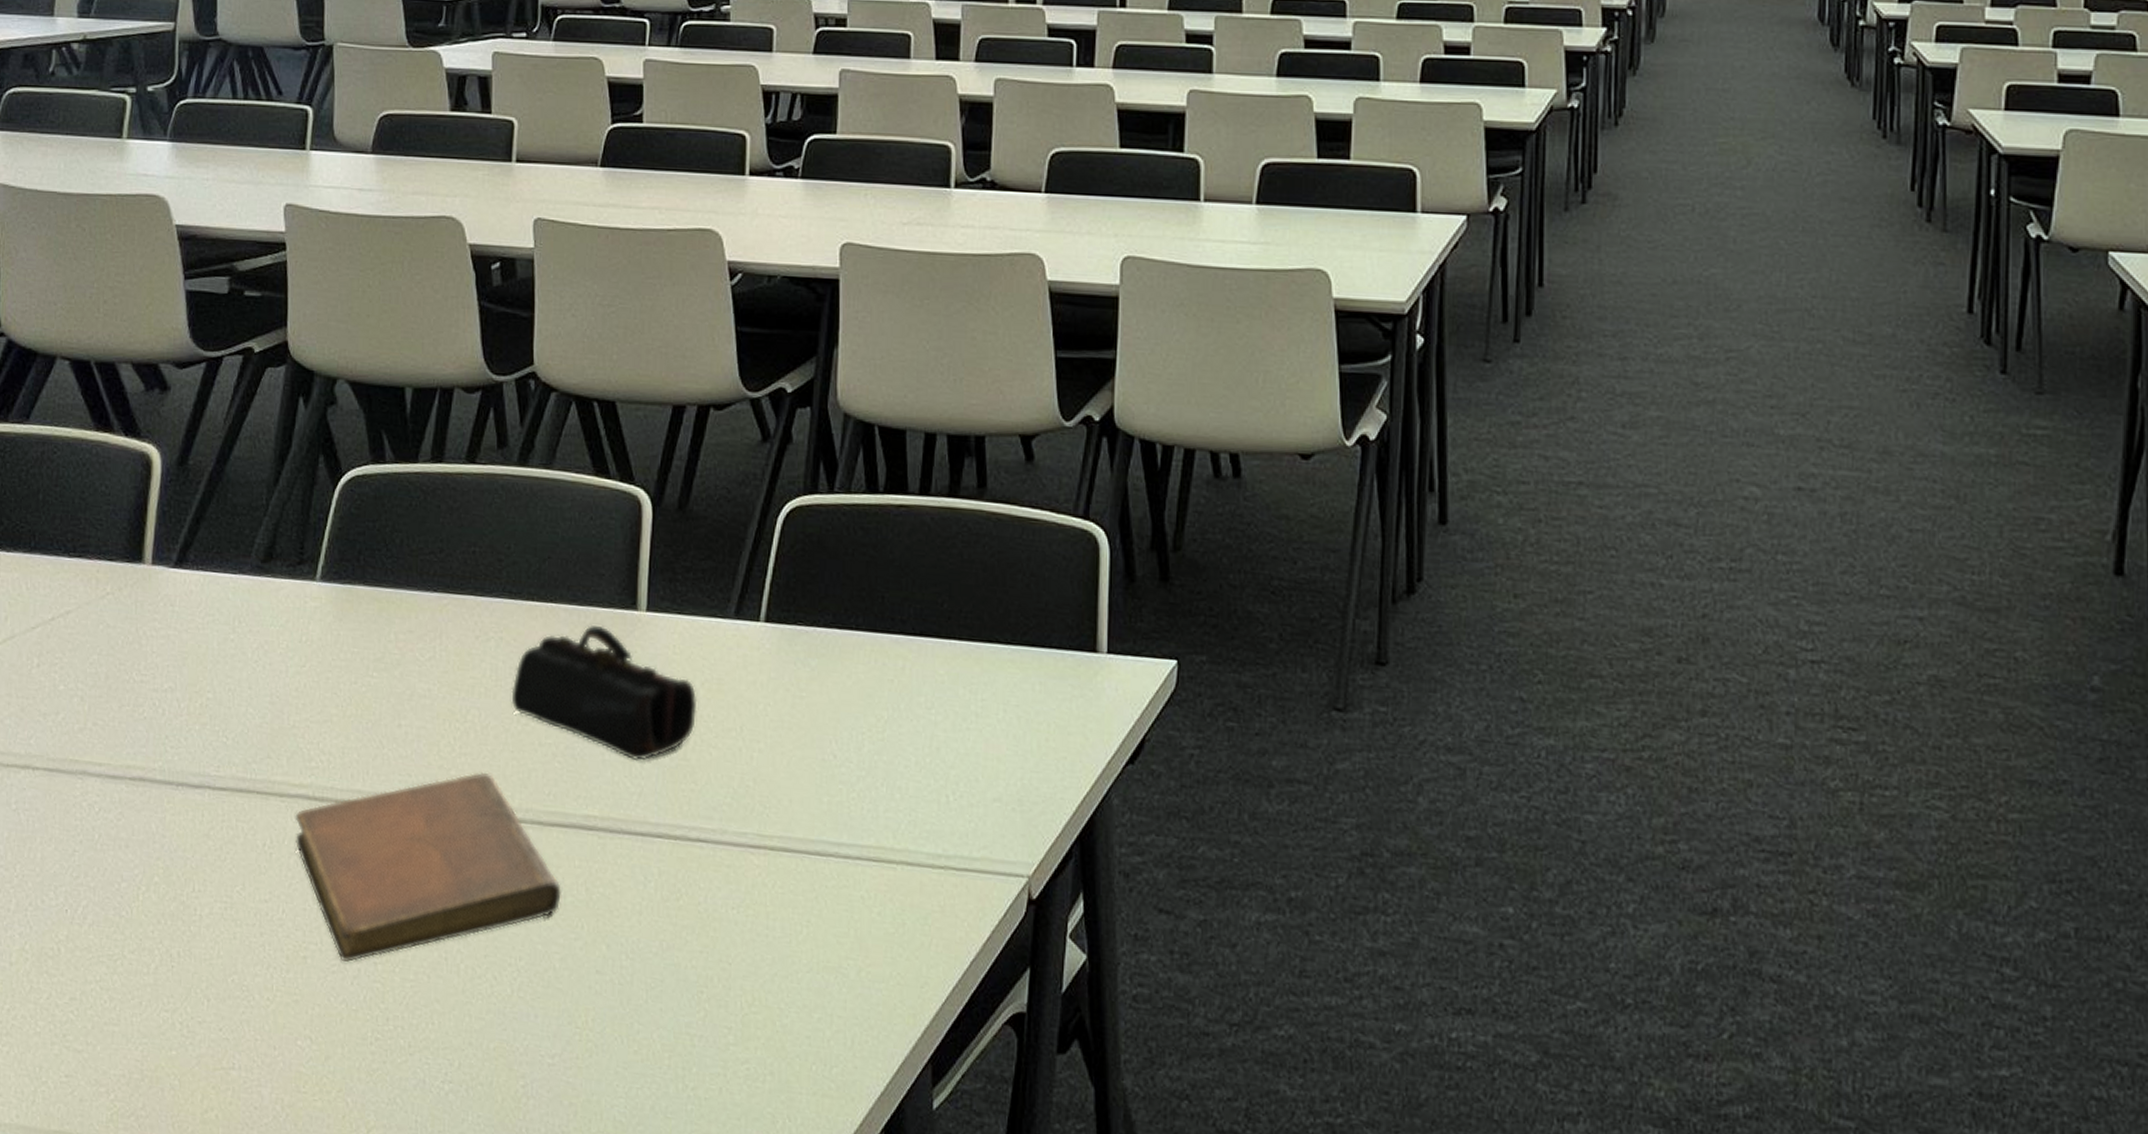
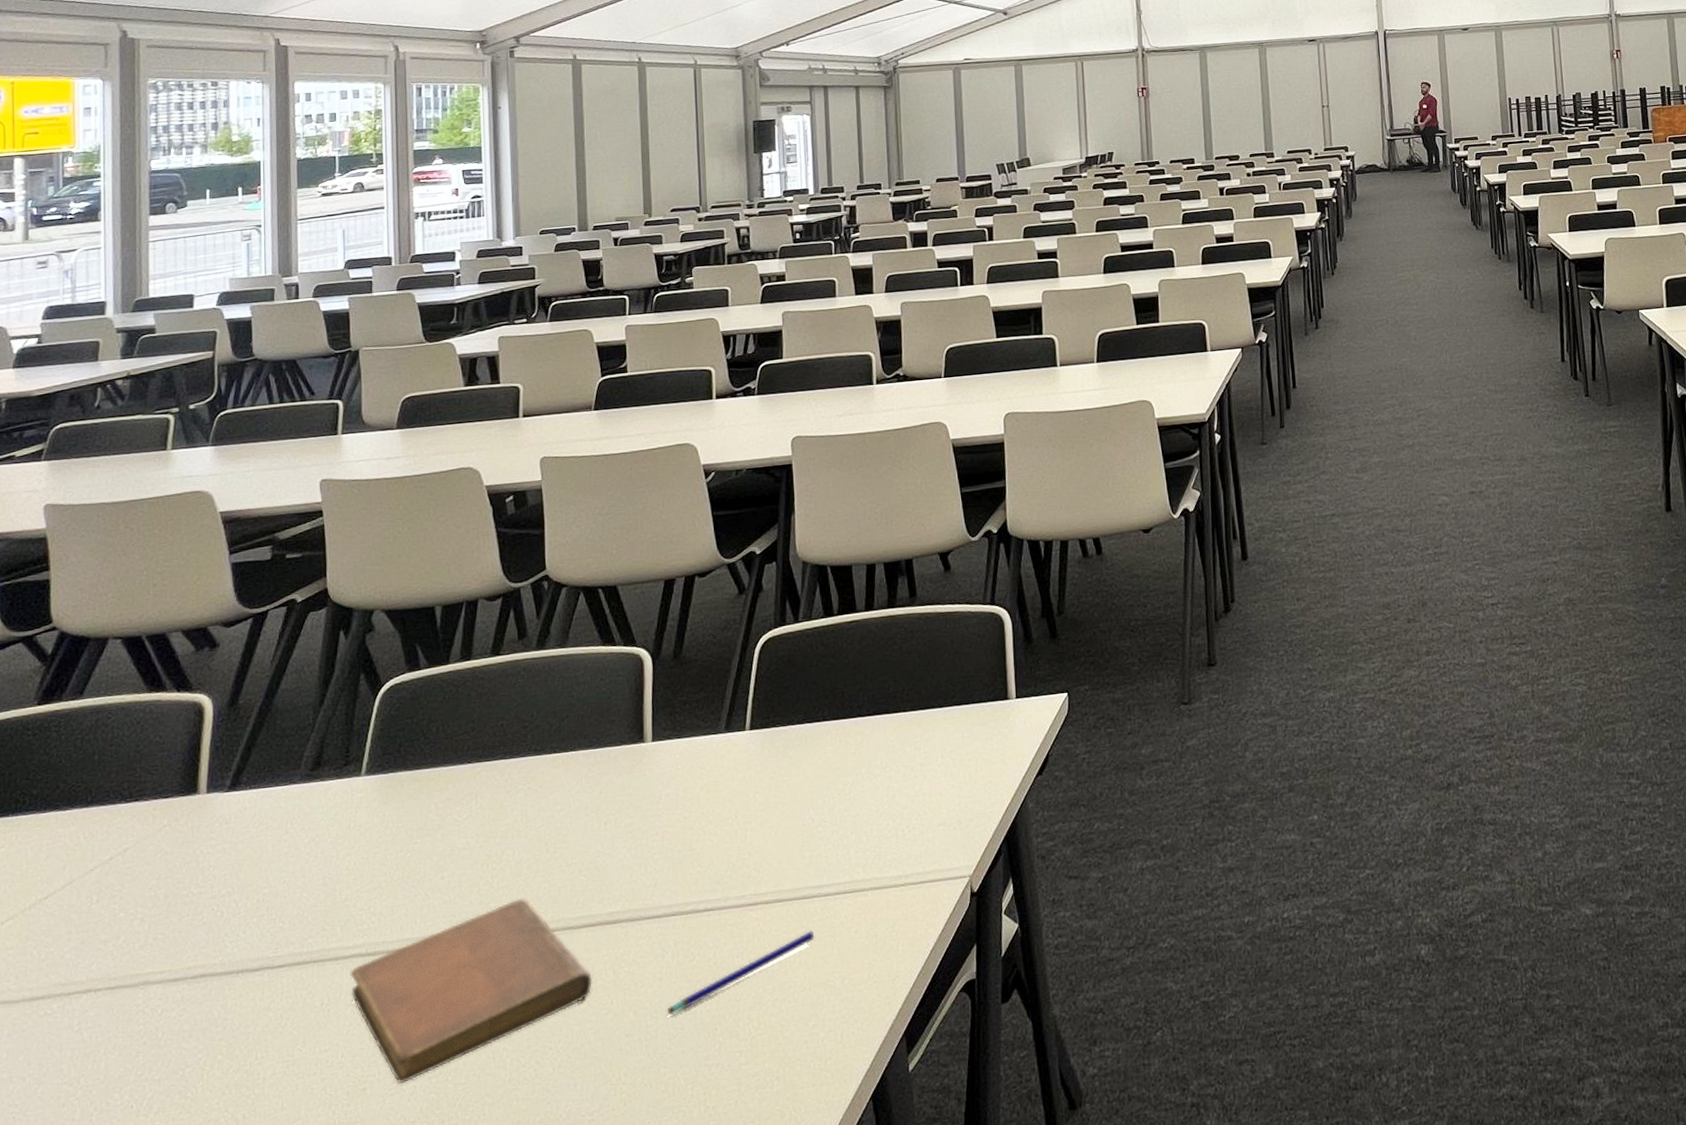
pencil case: present [511,624,697,761] -> none [540,760,699,860]
pen: none [645,897,828,962] -> present [667,931,815,1016]

